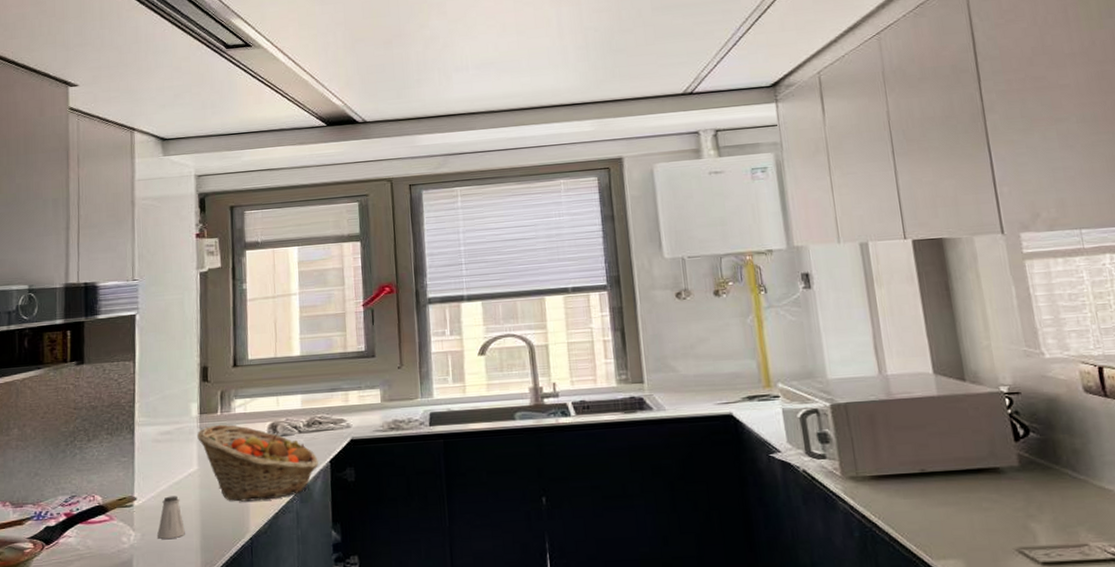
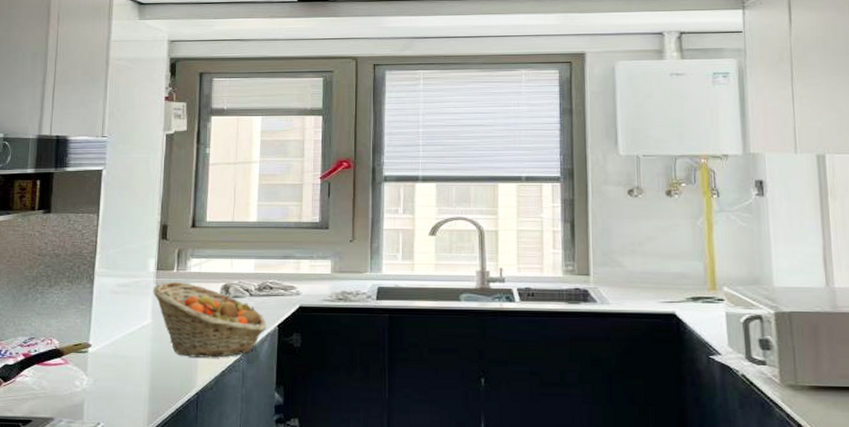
saltshaker: present [157,495,185,539] -> none [109,346,135,386]

